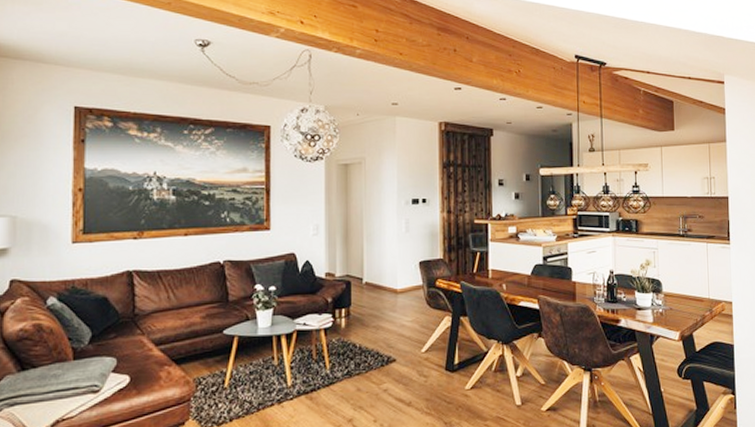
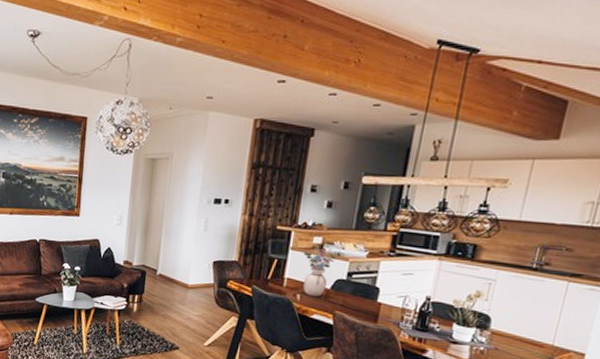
bouquet: none [502,231,538,284] -> present [303,243,345,297]

